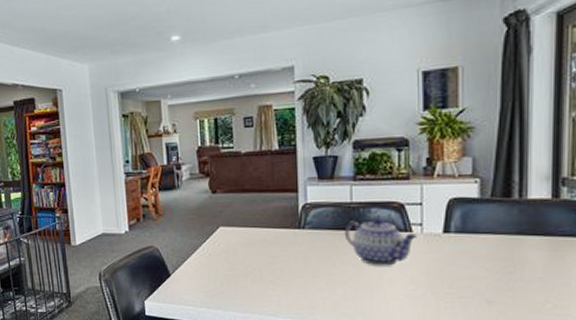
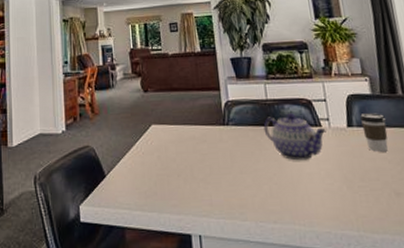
coffee cup: none [459,218,493,259] -> present [359,113,389,152]

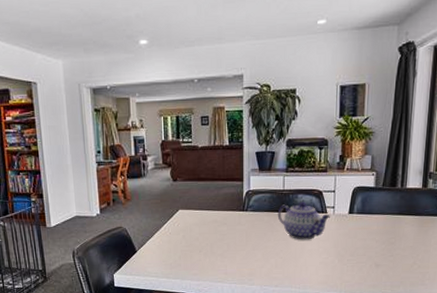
coffee cup: present [359,113,389,152] -> none [360,203,383,234]

